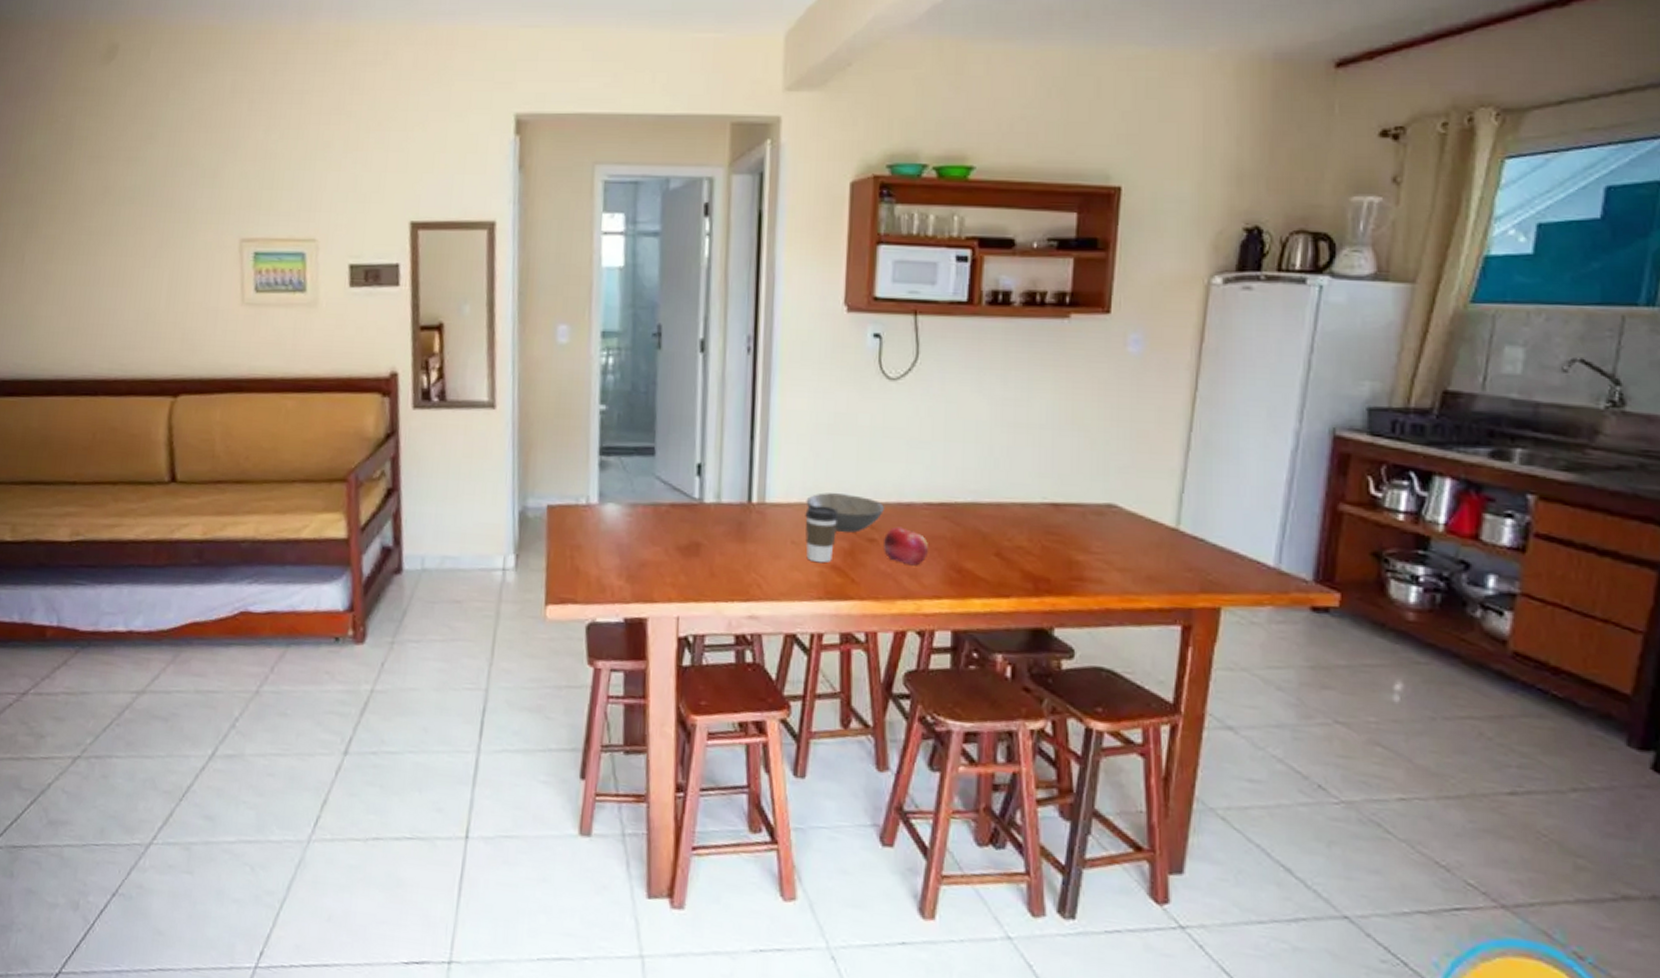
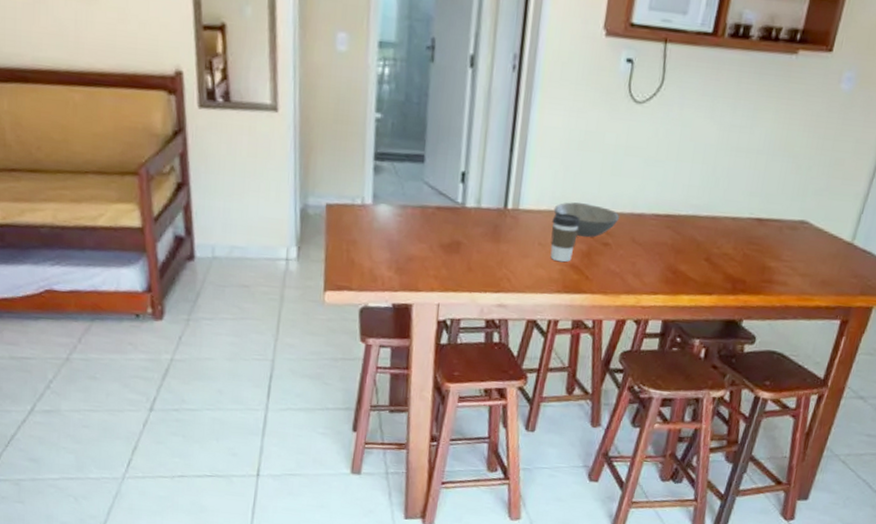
fruit: present [884,526,929,566] -> none [615,233,653,267]

